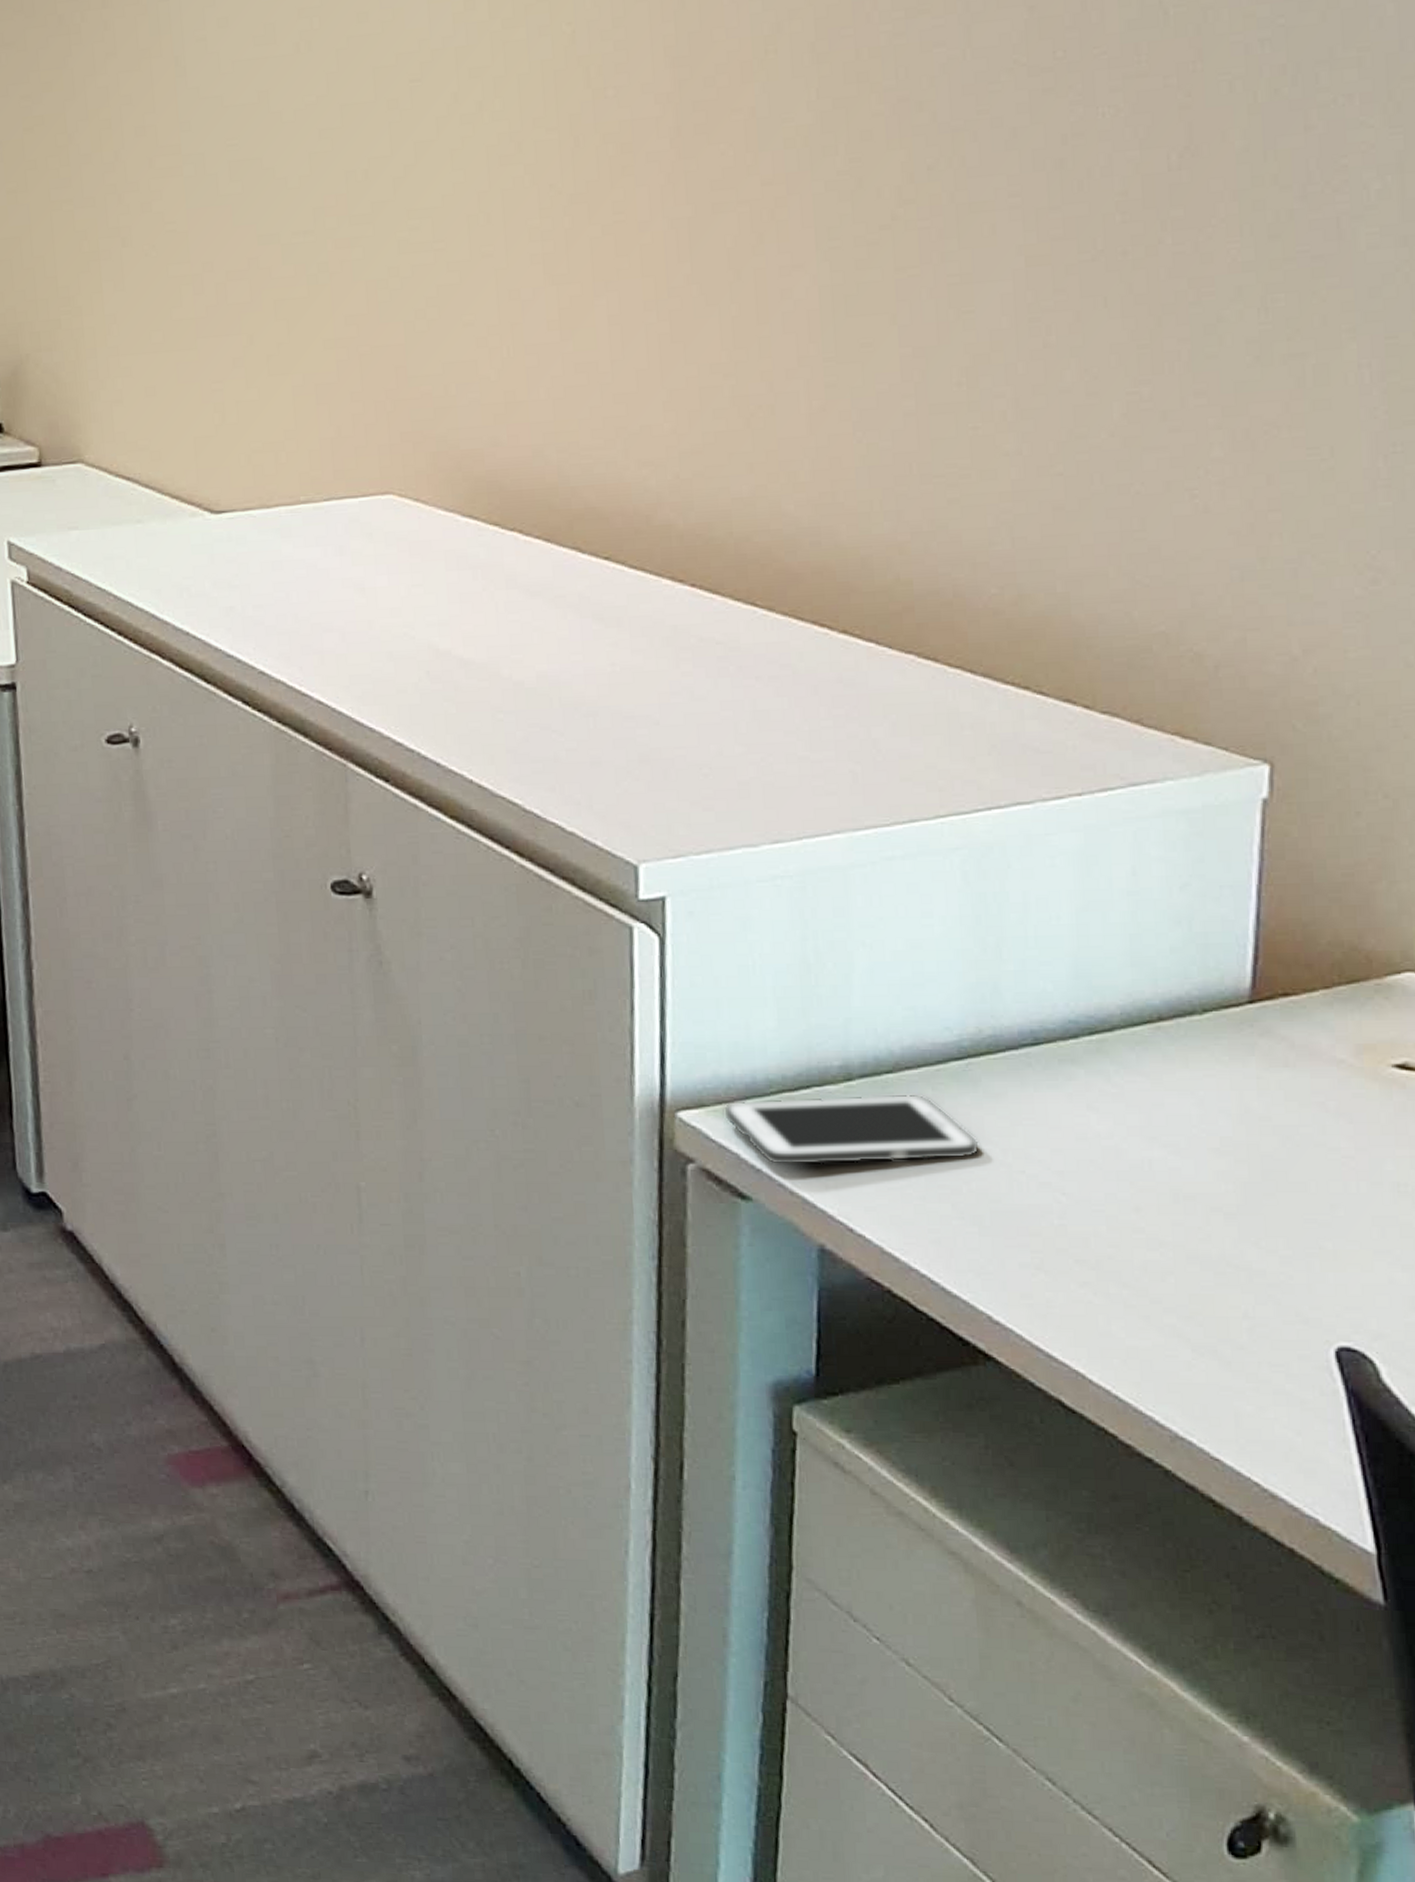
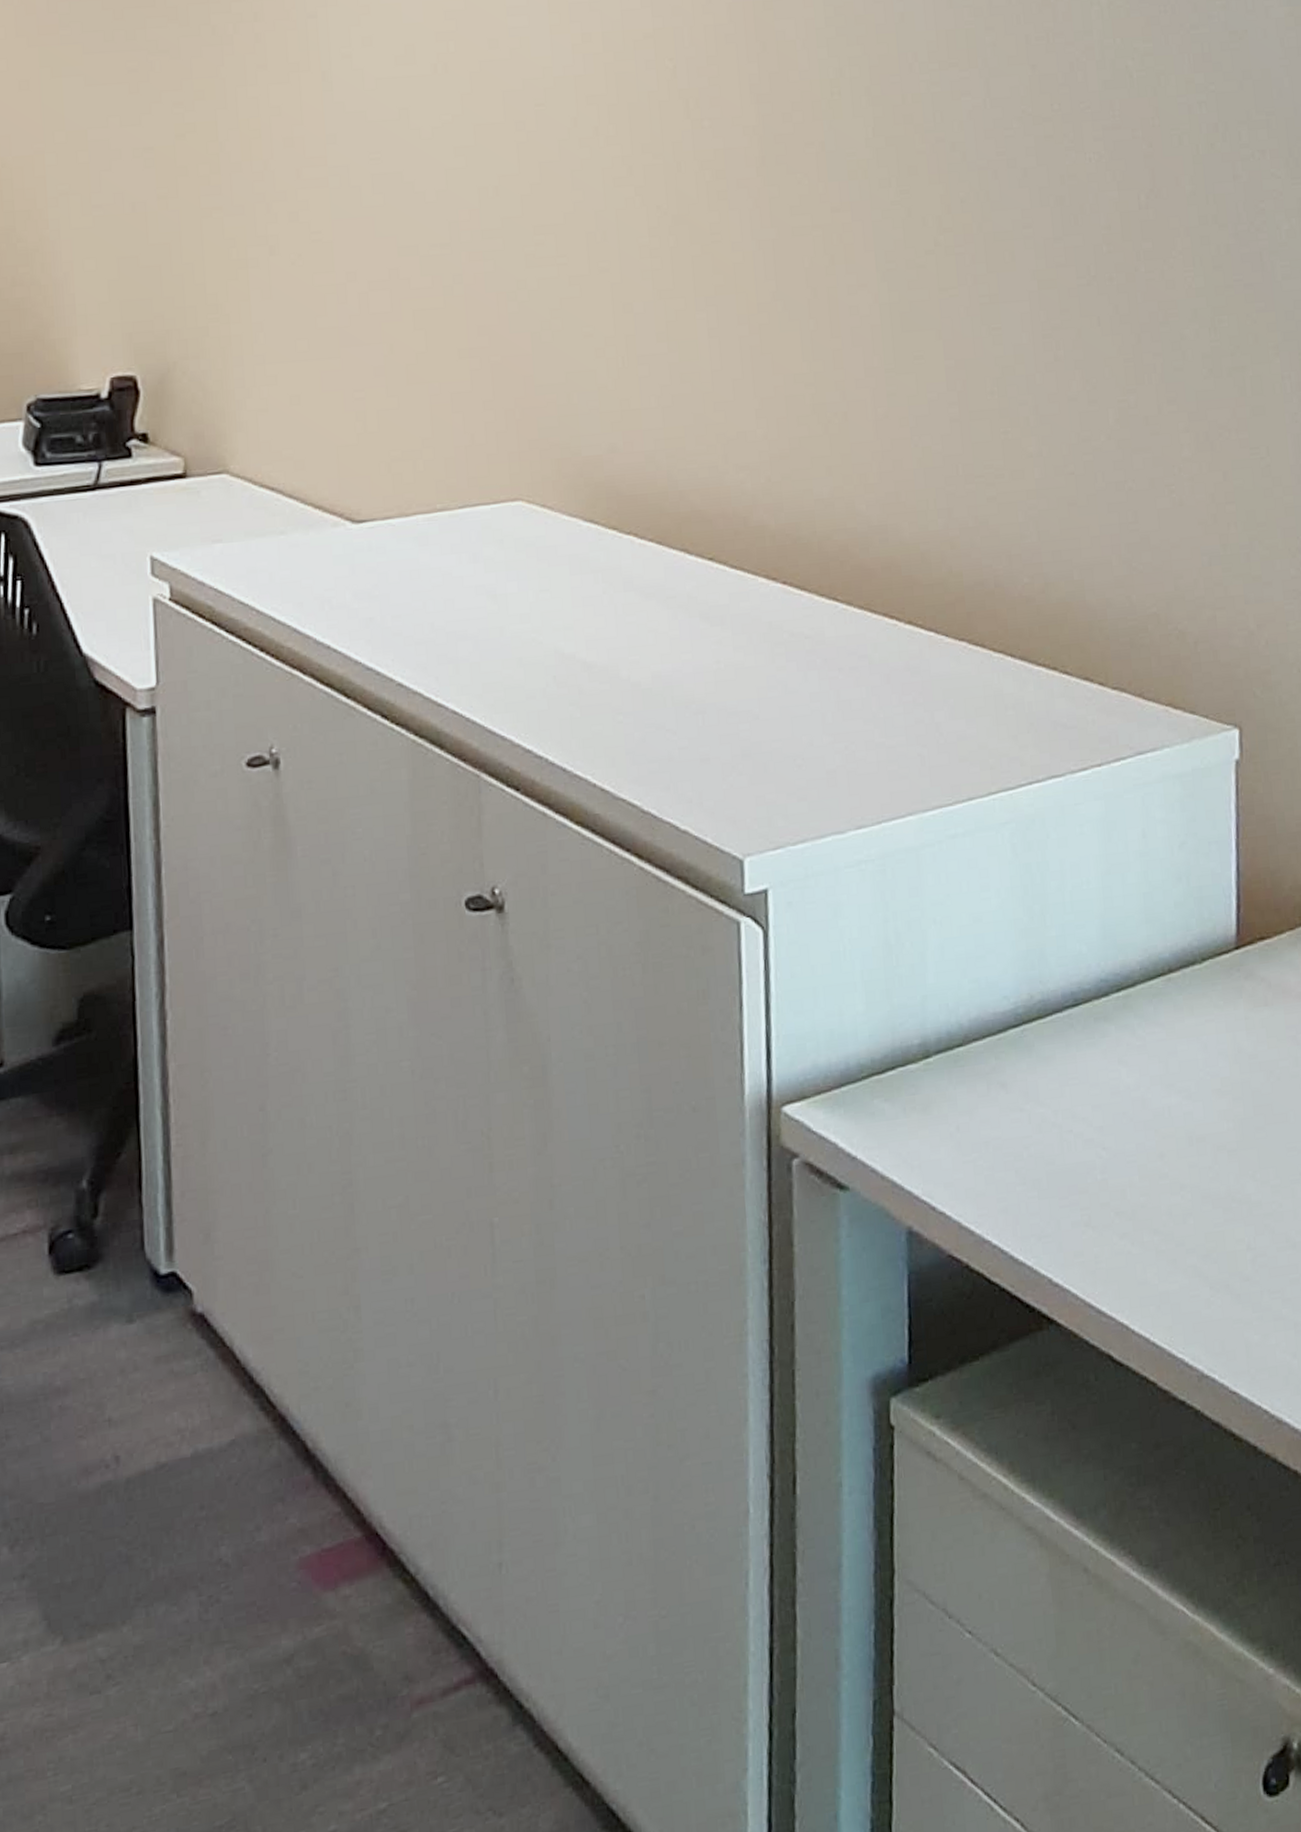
cell phone: present [722,1094,980,1166] -> none [821,1064,1036,1151]

